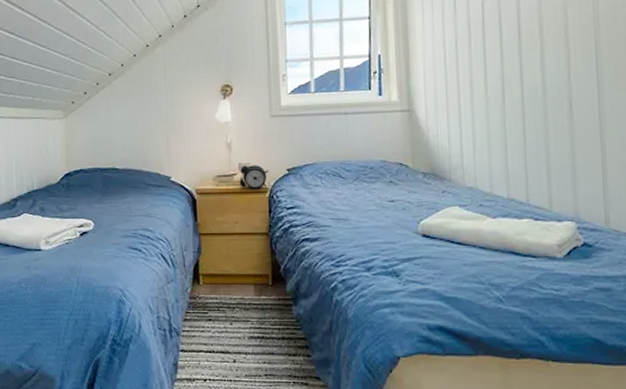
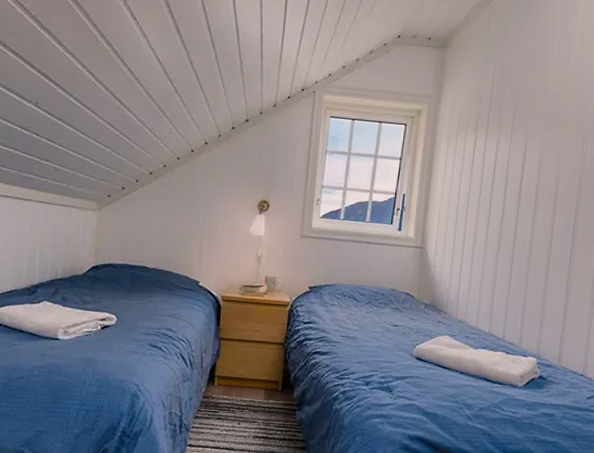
alarm clock: present [239,165,268,189] -> none [264,279,292,302]

